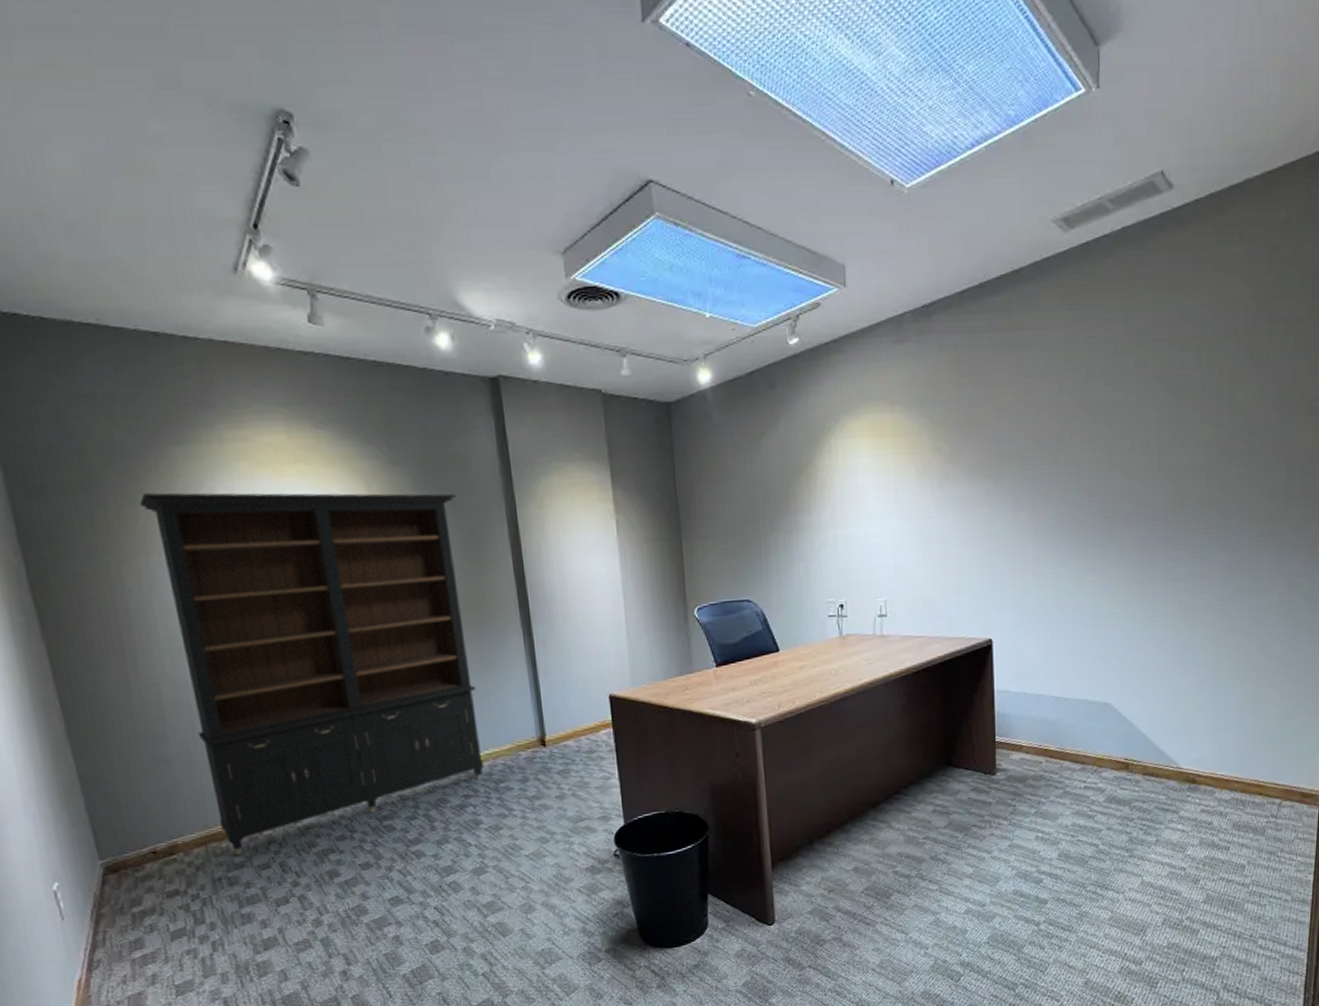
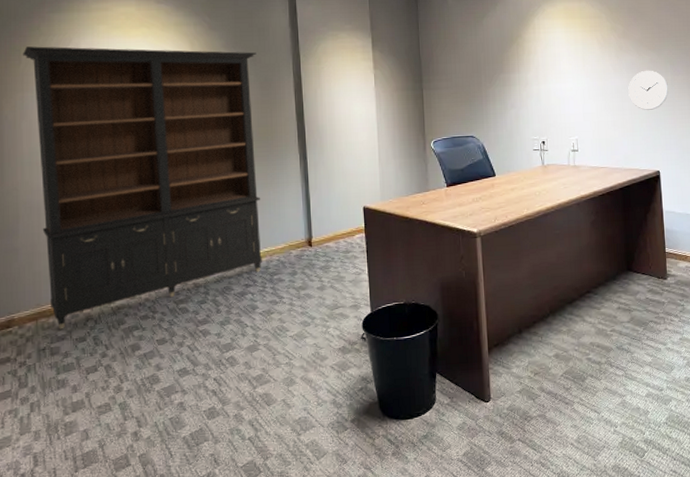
wall clock: none [954,505,1008,560] -> present [628,70,668,110]

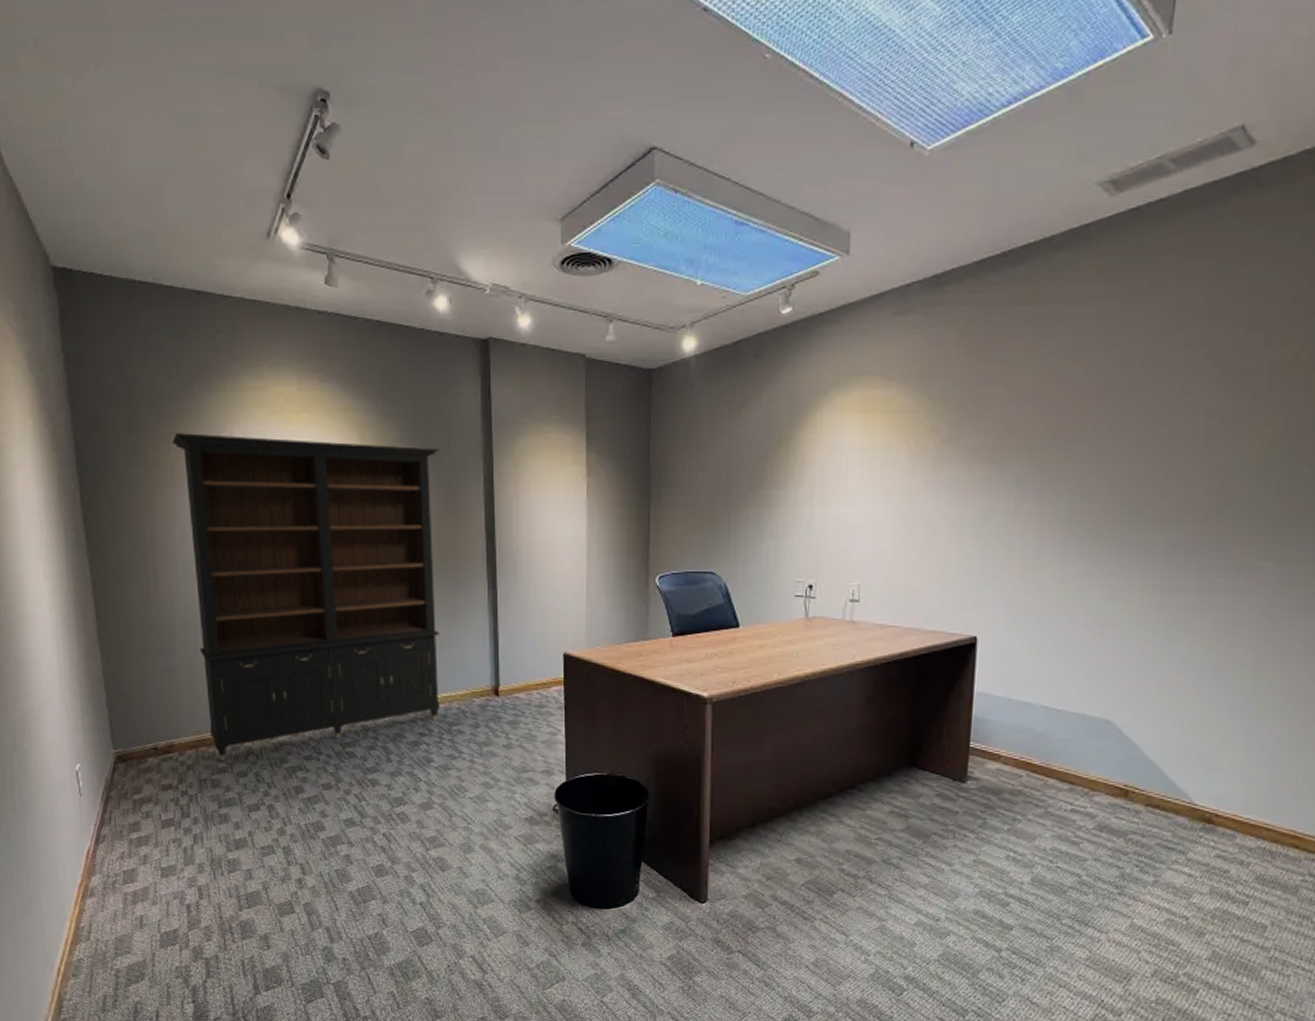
wall clock: present [628,70,668,110] -> none [944,492,1008,550]

